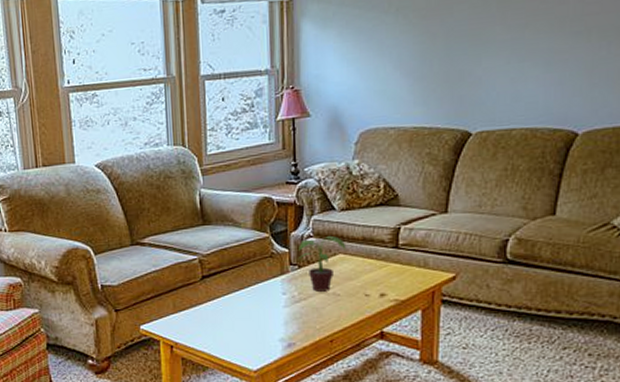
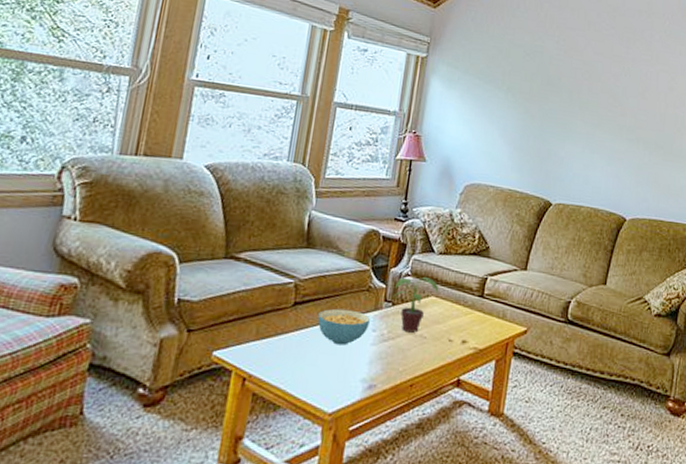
cereal bowl: none [227,277,279,310] -> present [317,308,371,346]

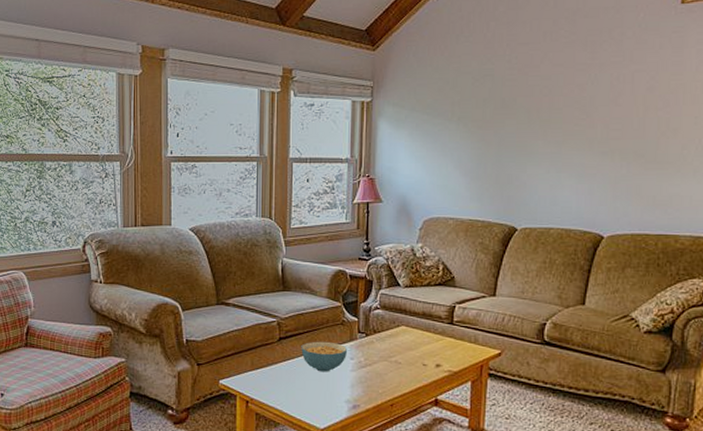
potted plant: present [394,277,439,333] -> none [367,309,409,359]

